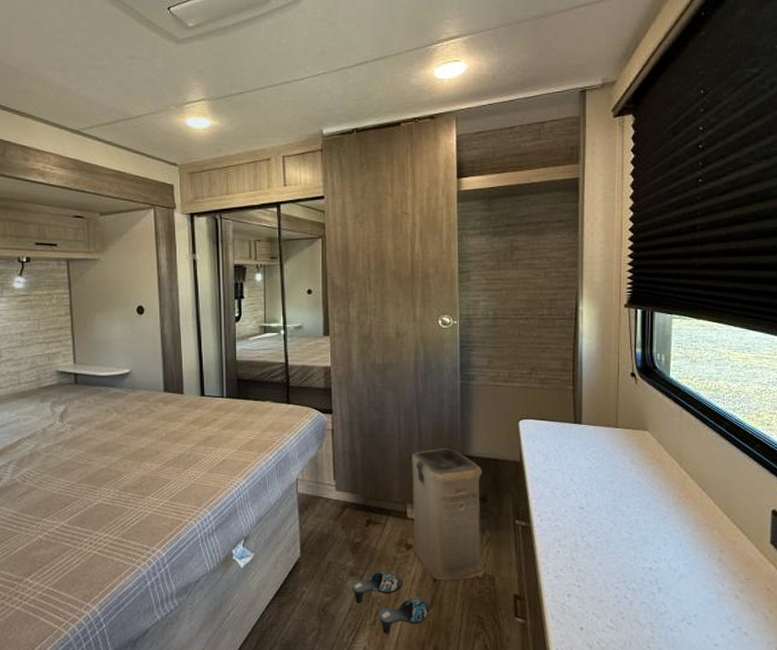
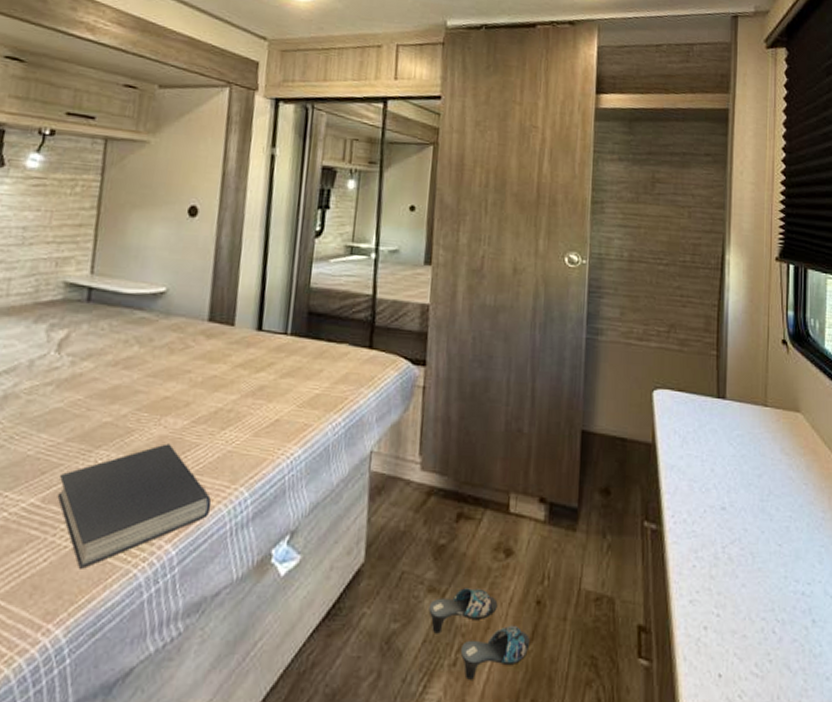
book: none [77,481,185,567] -> present [57,443,212,569]
laundry basket: present [407,448,486,581] -> none [506,420,607,604]

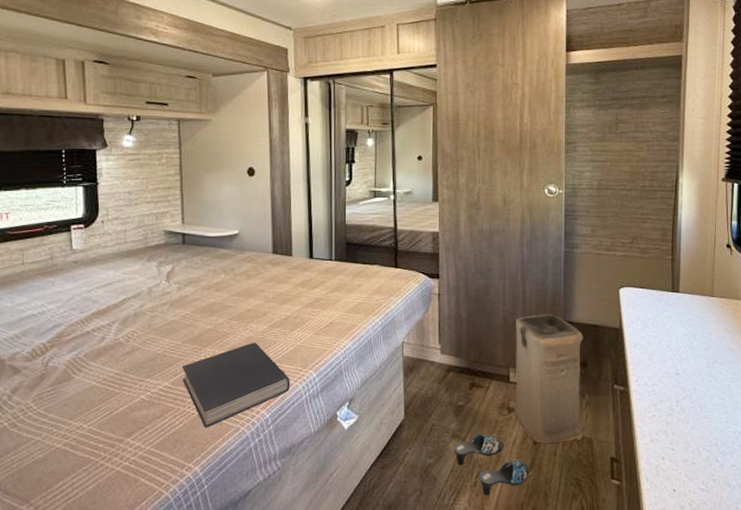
laundry basket: none [506,420,607,604] -> present [509,314,584,444]

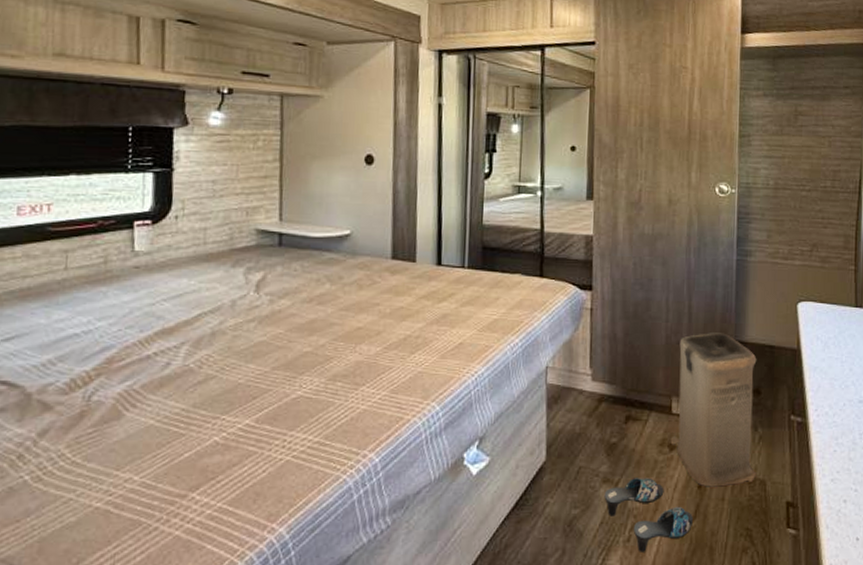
book: present [181,342,290,428] -> none [269,368,407,477]

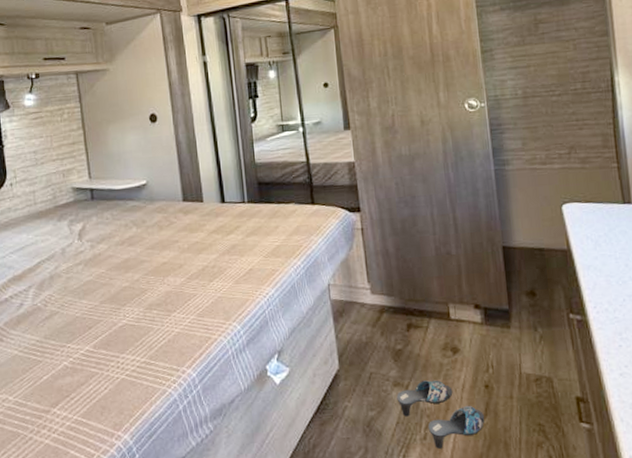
laundry basket: present [670,333,757,487] -> none [449,240,542,387]

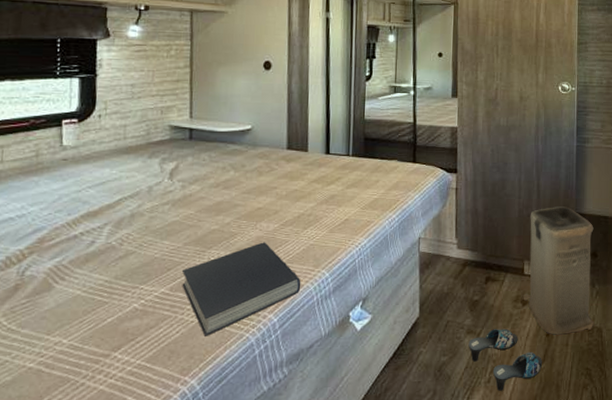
book: none [101,297,215,392] -> present [181,242,301,336]
laundry basket: none [449,240,542,387] -> present [523,206,595,335]

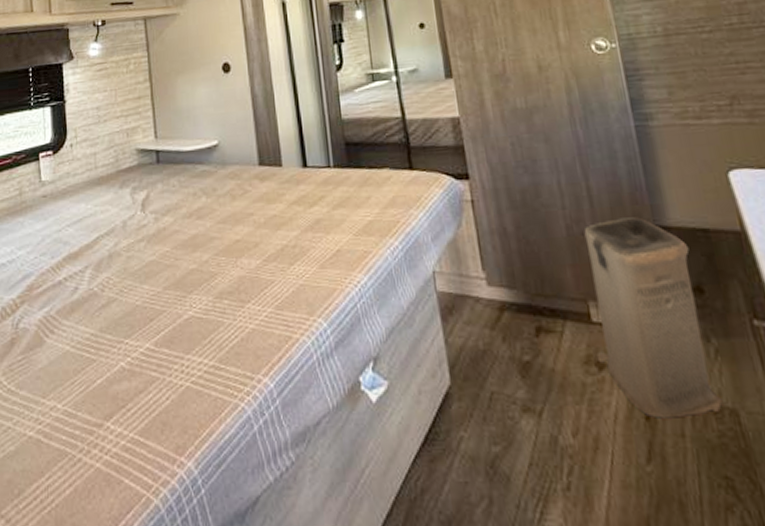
book: present [181,242,301,336] -> none [164,283,296,405]
slippers: present [468,328,543,391] -> none [527,406,649,505]

